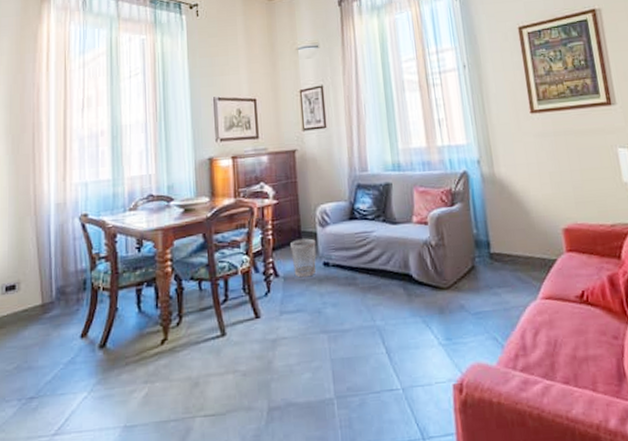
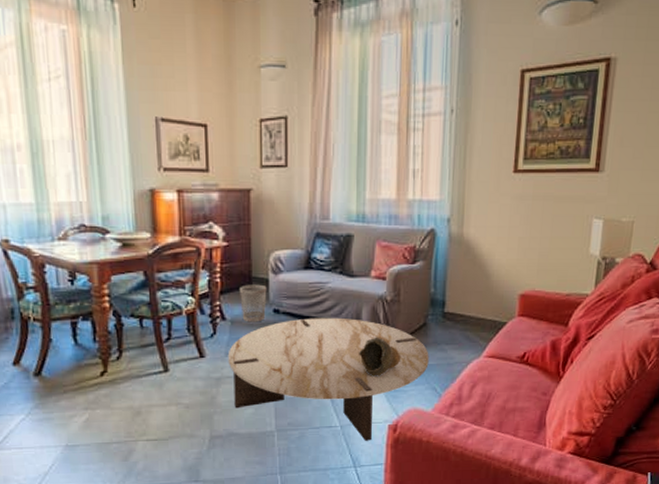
coffee table: none [282,266,485,406] -> present [227,317,429,441]
decorative bowl: none [411,284,455,328] -> present [359,337,401,376]

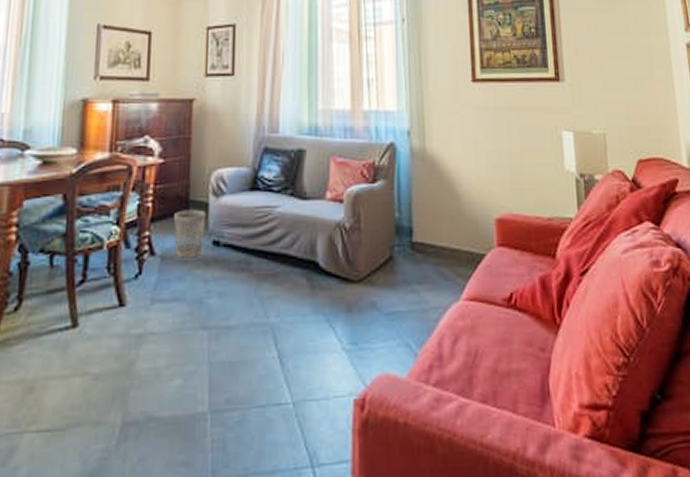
coffee table: present [227,317,429,441] -> none [153,250,399,425]
decorative bowl: present [359,337,401,376] -> none [314,275,366,329]

